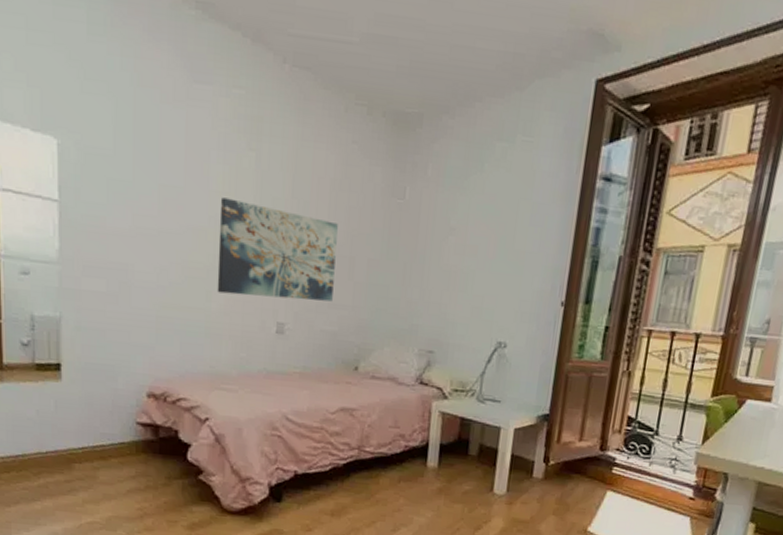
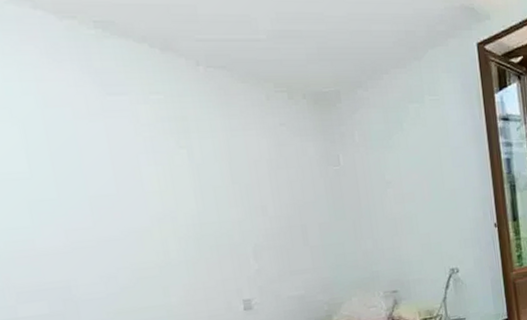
wall art: present [217,197,338,302] -> none [159,195,293,286]

